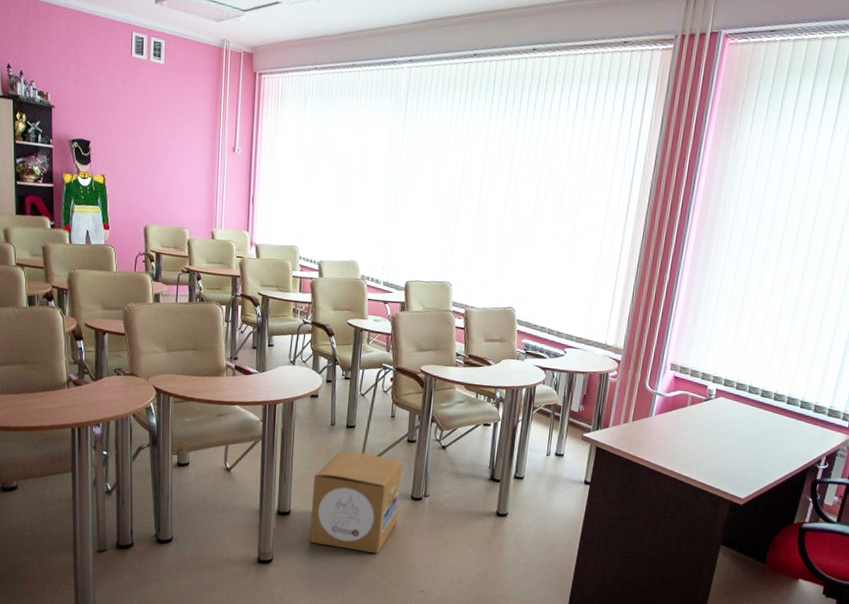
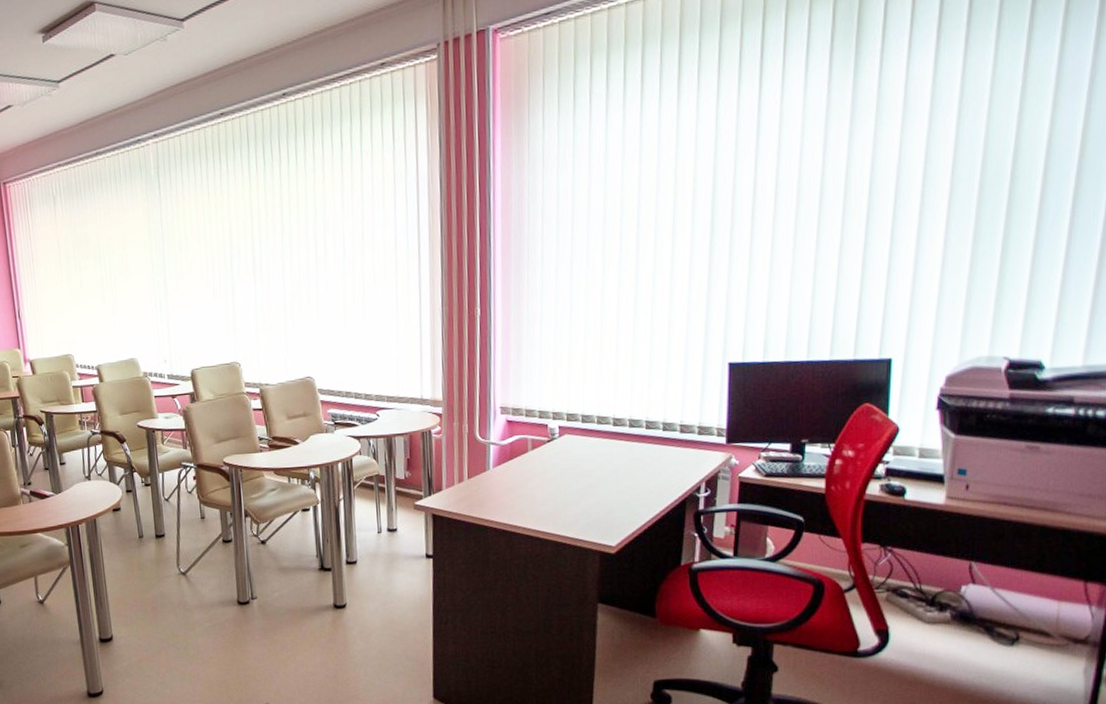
cardboard box: present [309,451,403,554] -> none [131,562,227,670]

